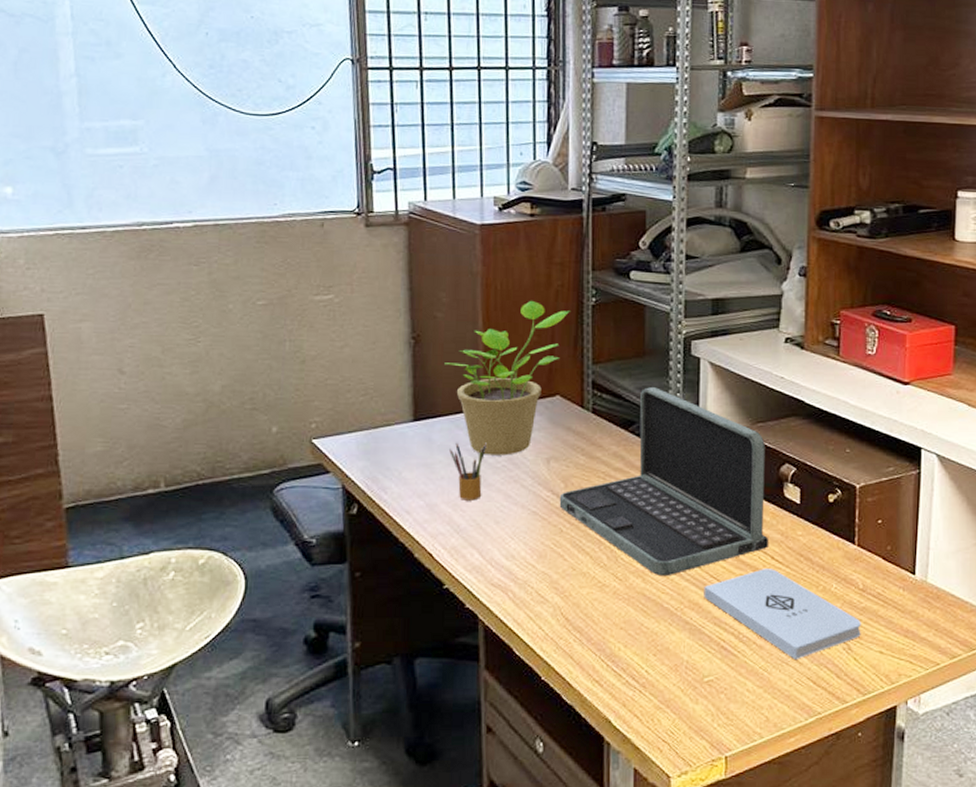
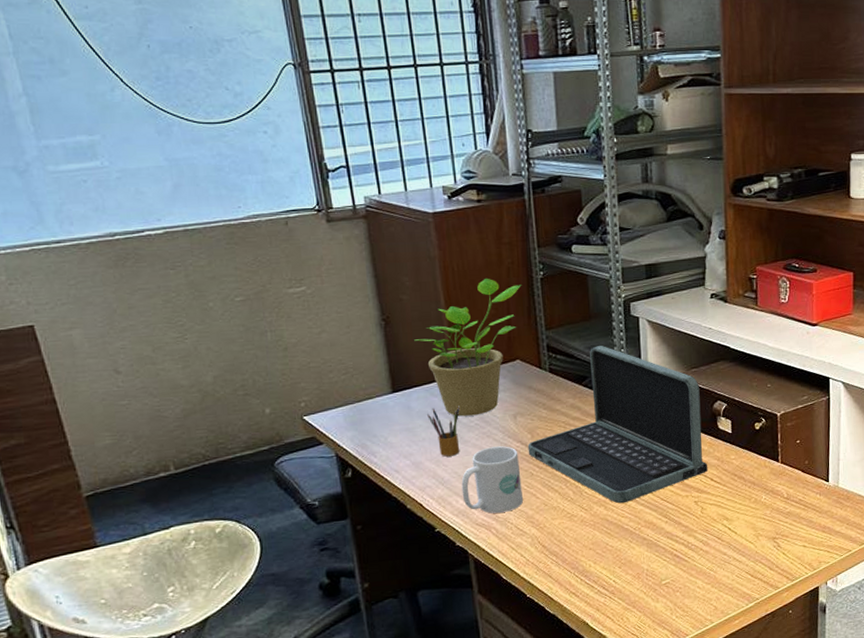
mug: none [478,494,549,573] -> present [461,446,523,513]
notepad: present [704,569,861,659] -> none [656,488,788,559]

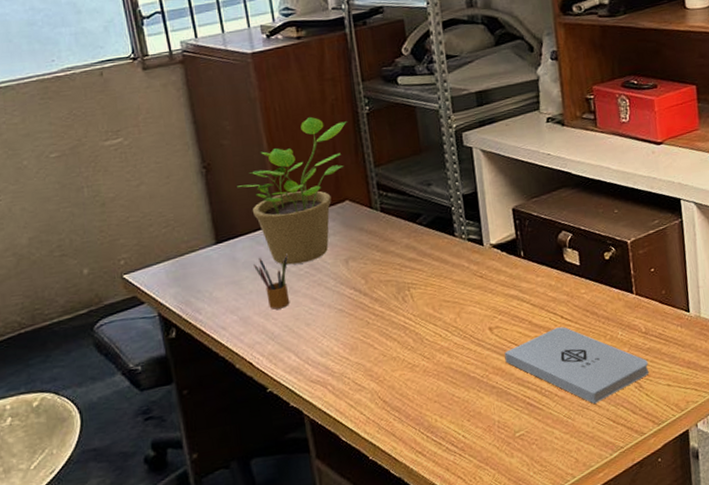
mug: present [461,446,523,513] -> none [292,294,360,368]
laptop: present [527,346,707,504] -> none [362,180,557,350]
notepad: none [656,488,788,559] -> present [504,326,649,404]

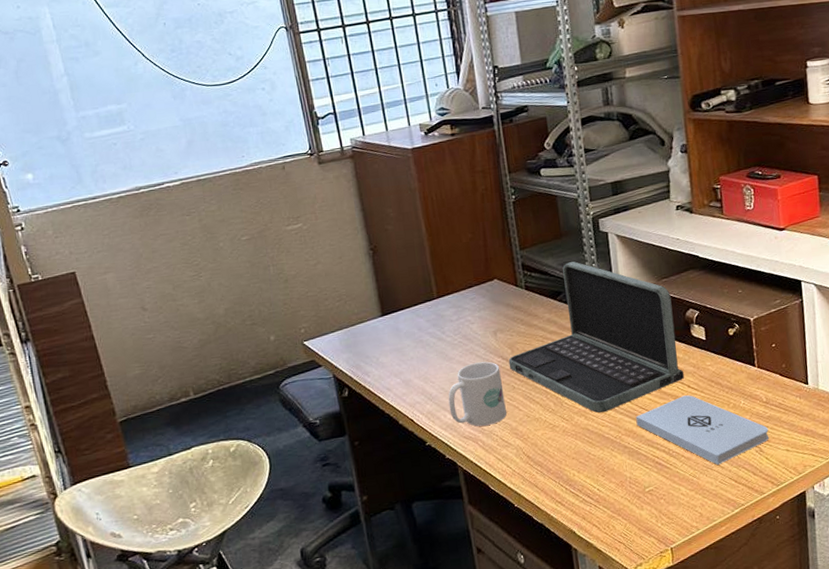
potted plant: present [237,116,347,265] -> none [399,204,496,336]
pencil box: present [254,253,290,310] -> none [414,325,446,374]
mug: none [292,294,360,368] -> present [448,361,507,426]
laptop: none [362,180,557,350] -> present [508,261,684,413]

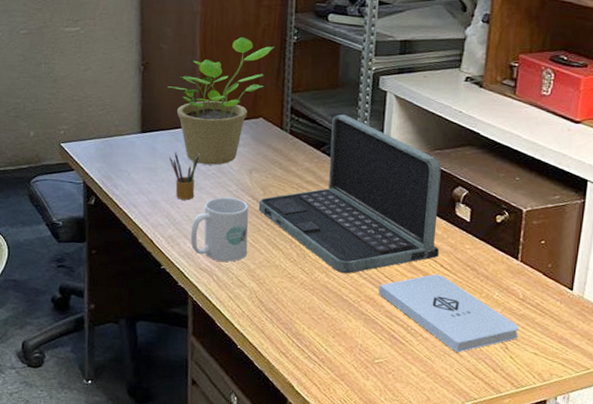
potted plant: none [399,204,496,336] -> present [167,36,275,165]
pencil box: none [414,325,446,374] -> present [169,153,200,200]

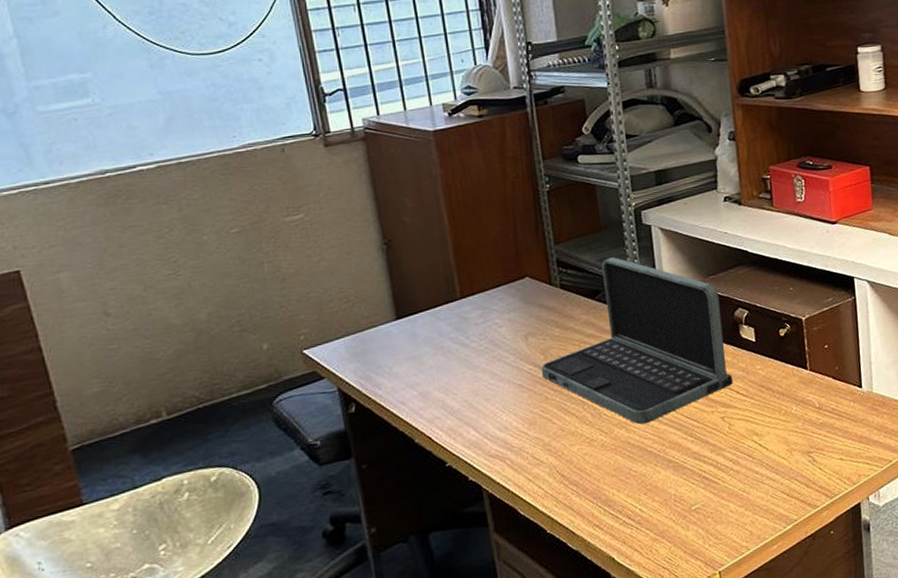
potted plant: present [167,36,275,165] -> none [418,194,528,341]
pencil box: present [169,153,200,200] -> none [434,329,470,385]
mug: present [190,197,249,262] -> none [472,369,538,443]
notepad: present [378,274,519,353] -> none [681,402,823,478]

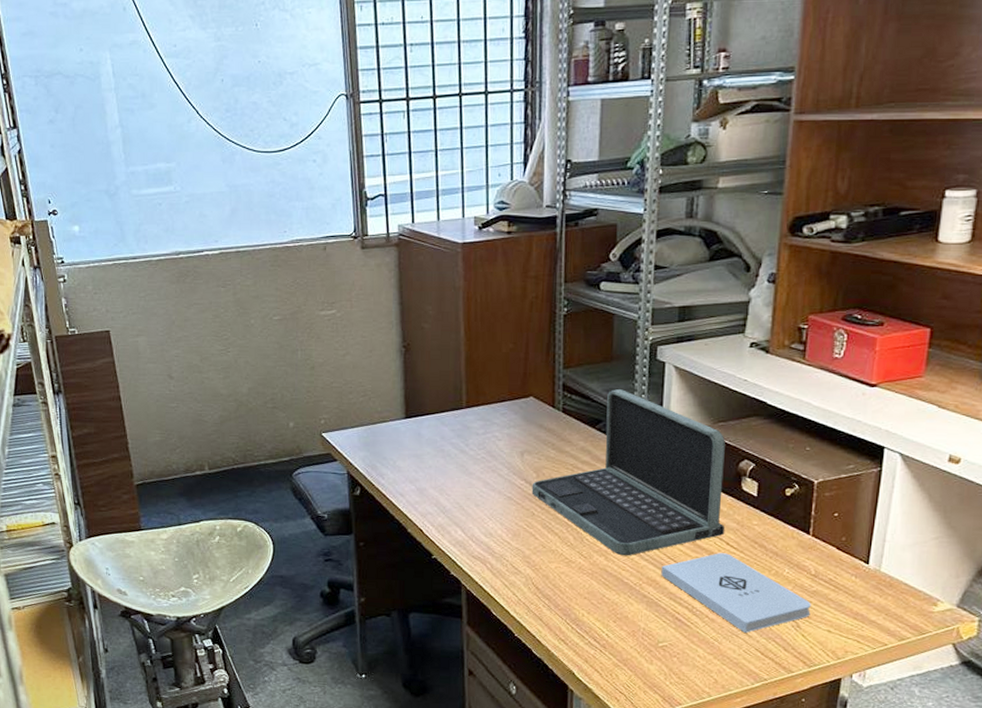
notepad: none [681,402,823,478] -> present [661,553,811,633]

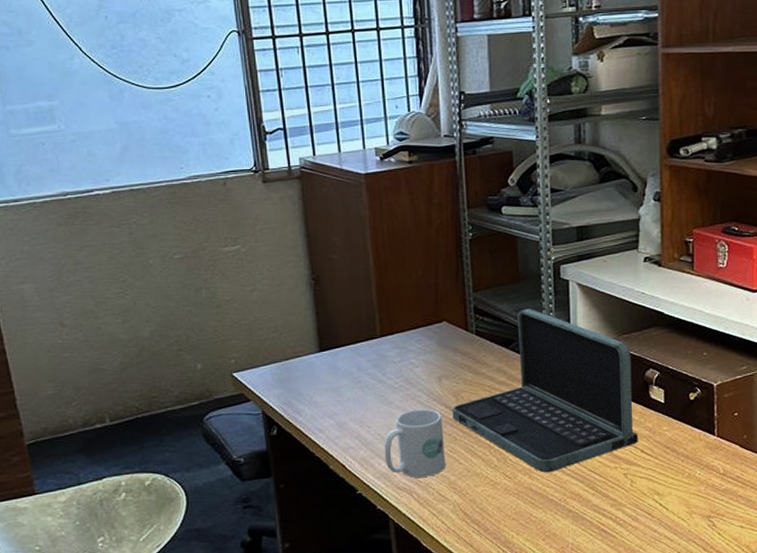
mug: none [461,482,522,549] -> present [384,409,445,477]
notepad: present [661,553,811,633] -> none [583,460,724,537]

